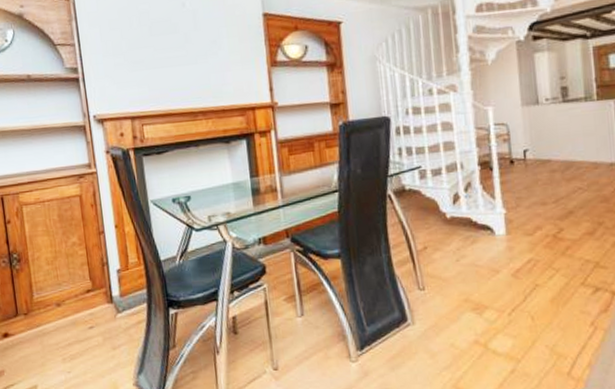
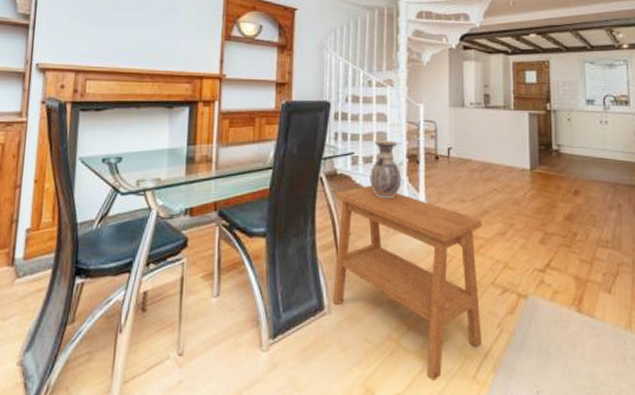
side table: none [406,197,575,379] -> present [333,185,482,381]
vase: none [440,149,476,210] -> present [370,140,402,199]

